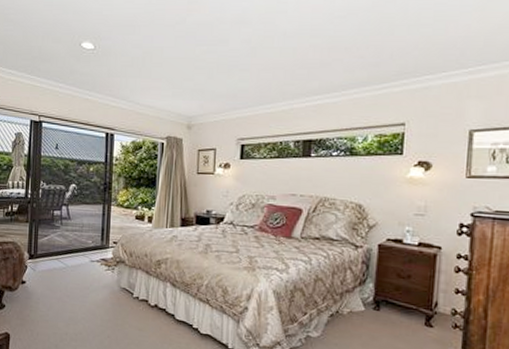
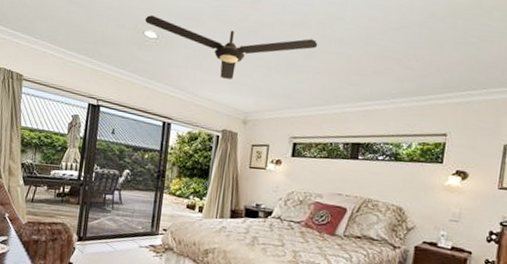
ceiling fan: none [80,26,260,84] -> present [144,15,318,79]

